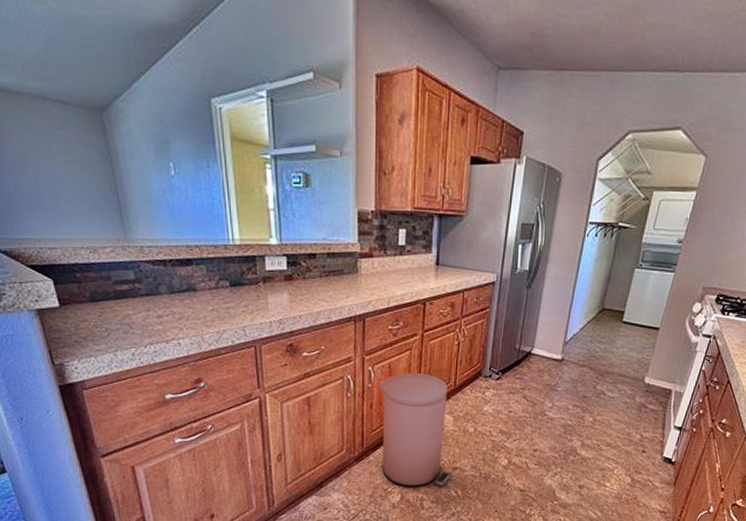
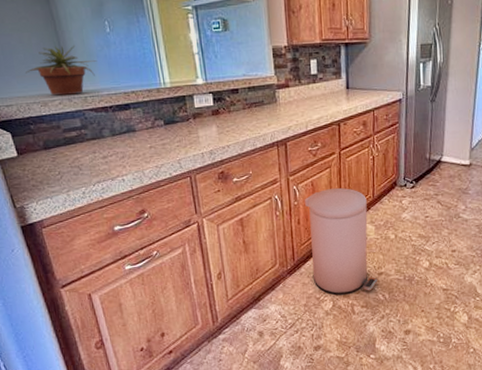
potted plant: none [74,185,158,243] -> present [25,44,97,96]

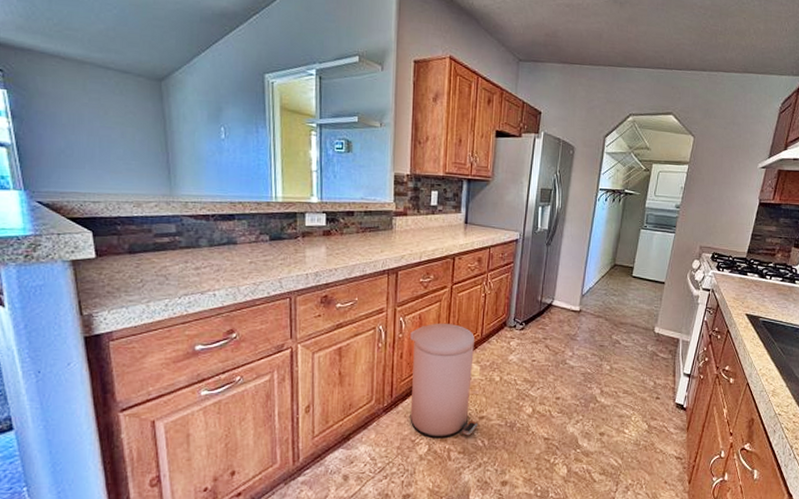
potted plant: present [25,44,97,96] -> none [122,145,206,198]

